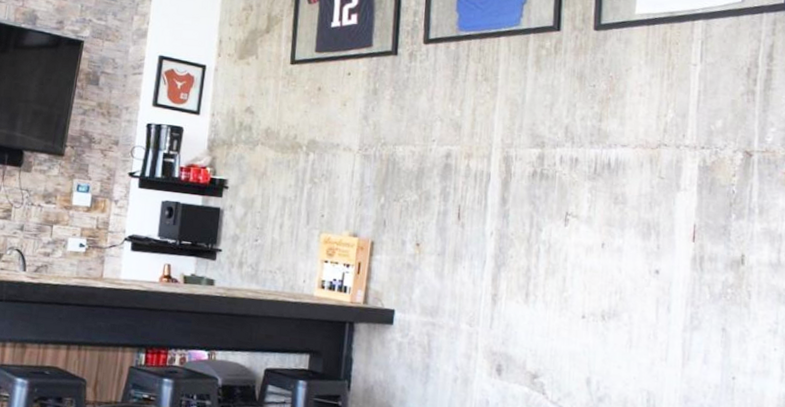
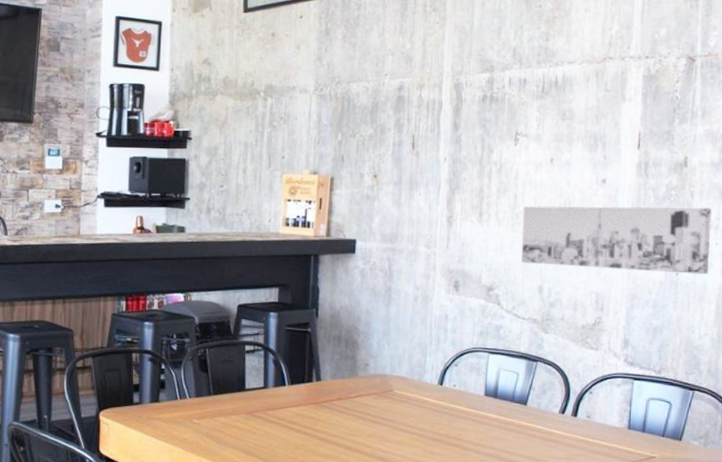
wall art: none [568,290,770,382] -> present [521,206,712,275]

